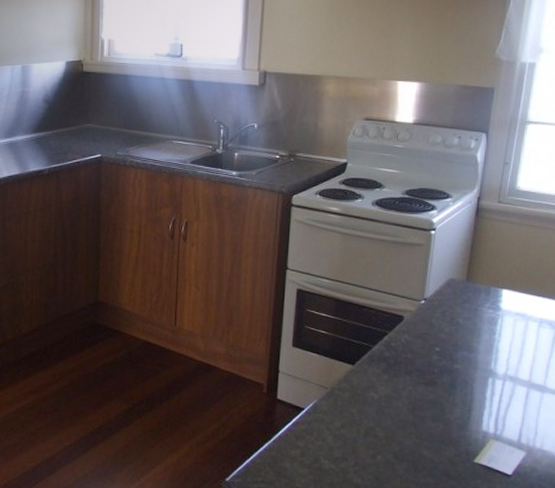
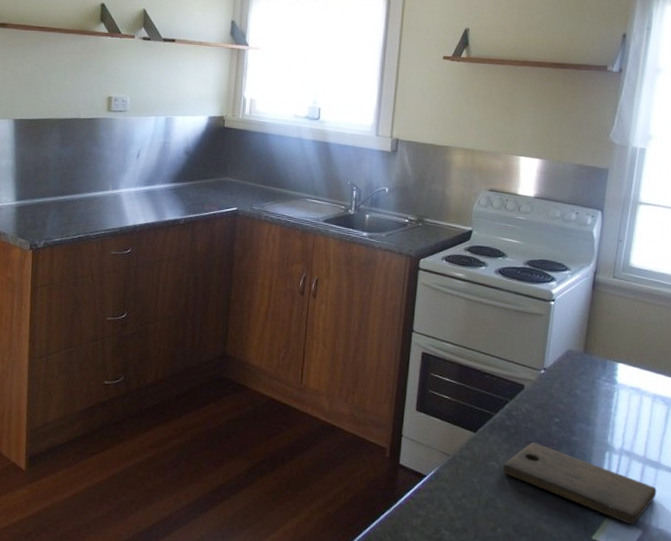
cutting board: none [381,372,542,447] -> present [502,443,657,525]

